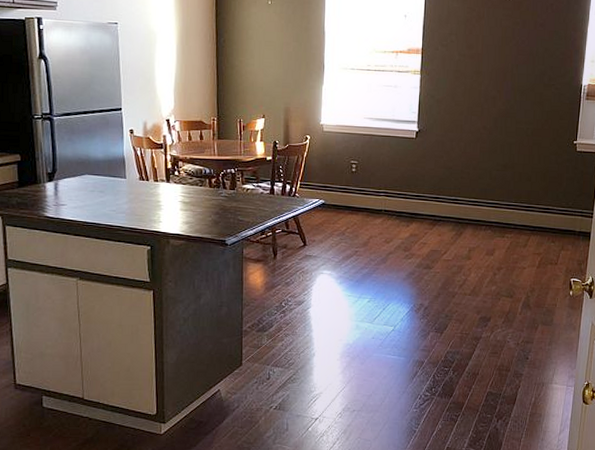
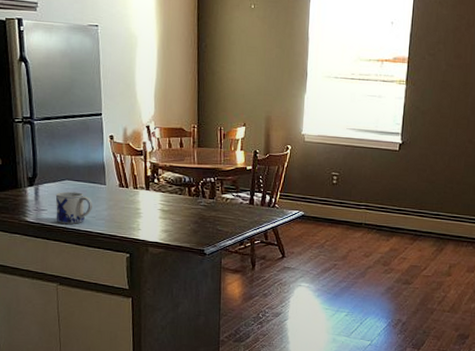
mug: none [75,186,113,218] -> present [55,191,92,224]

